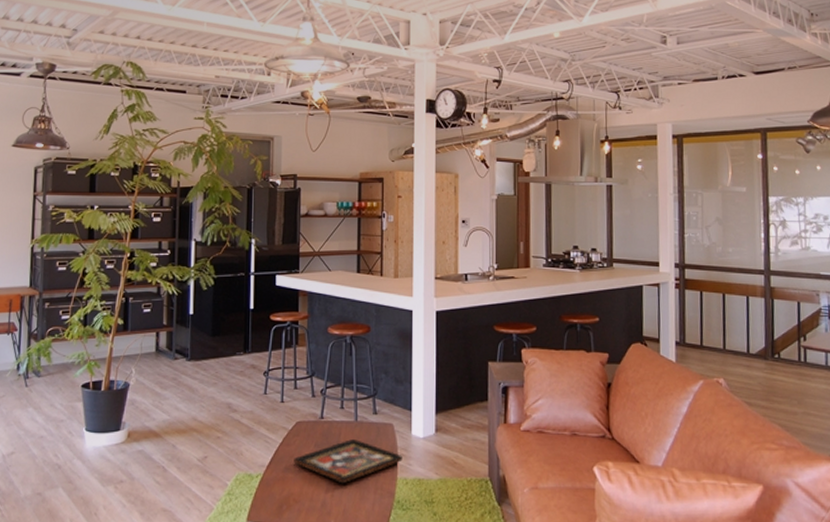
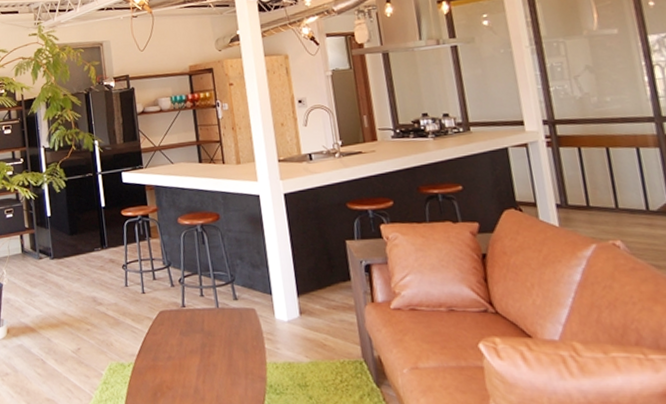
decorative tray: present [294,439,402,484] -> none [161,326,270,370]

